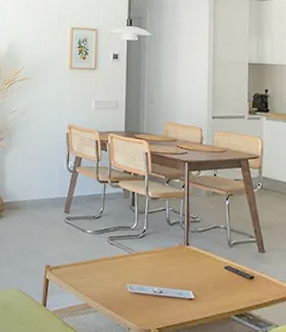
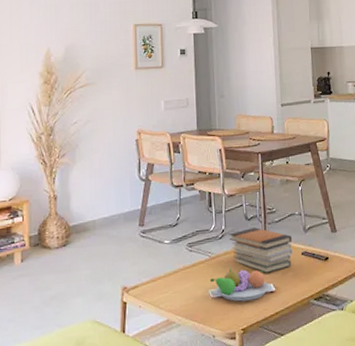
fruit bowl: none [128,267,189,303] -> present [209,268,270,302]
book stack: none [150,232,216,280] -> present [229,227,294,273]

